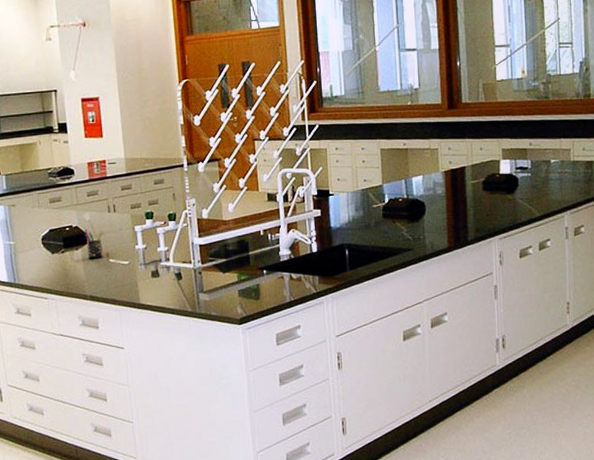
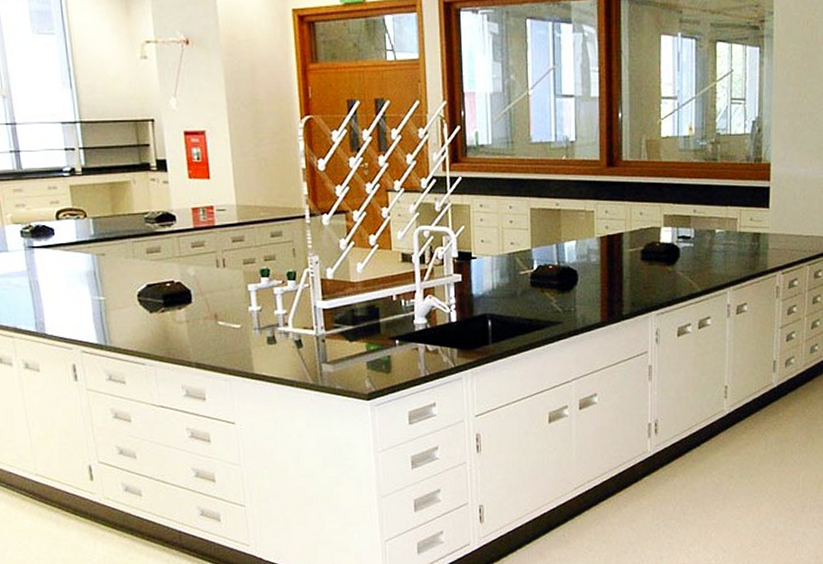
pen holder: present [83,229,103,259] -> none [187,285,211,321]

